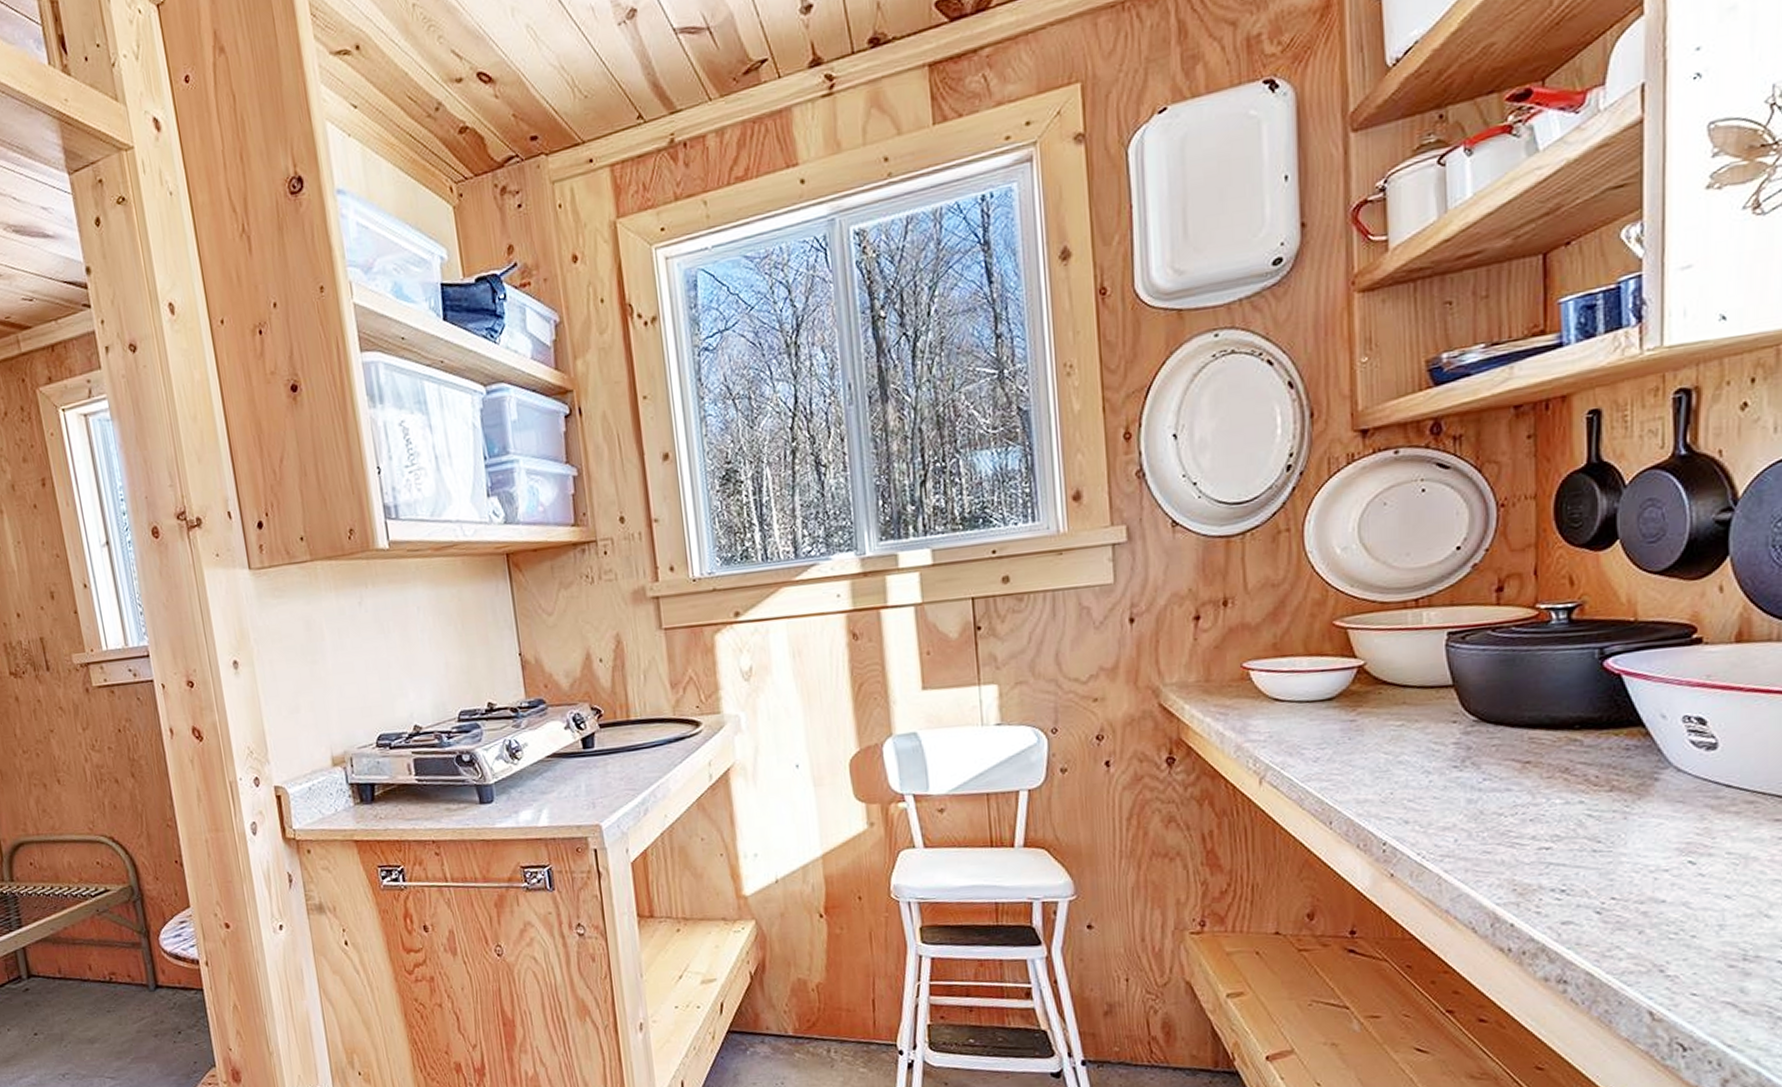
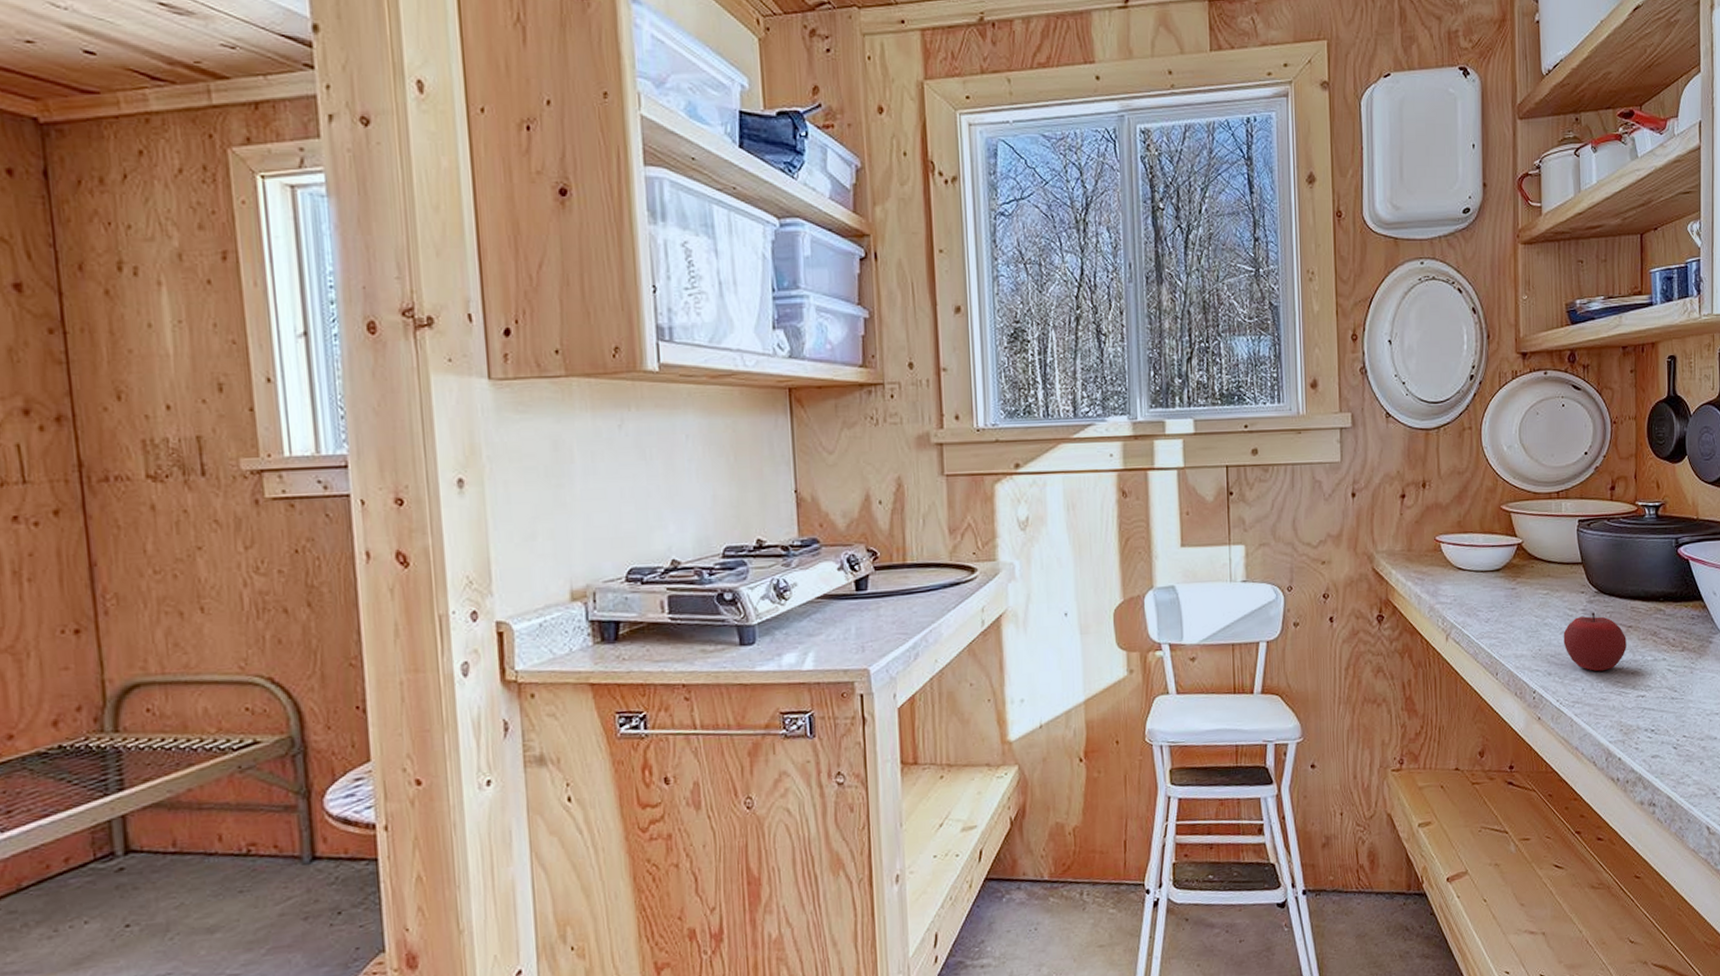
apple: none [1426,745,1522,818] -> present [1563,612,1627,672]

